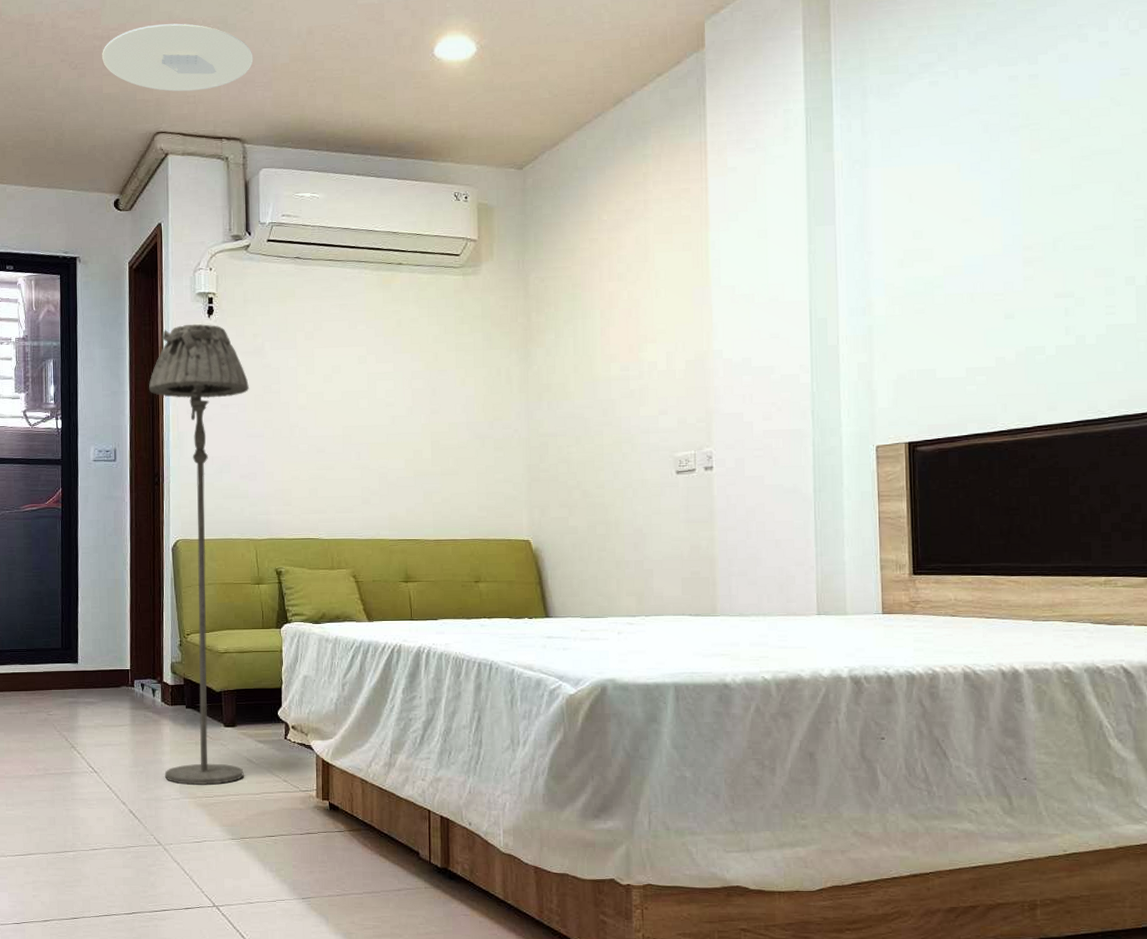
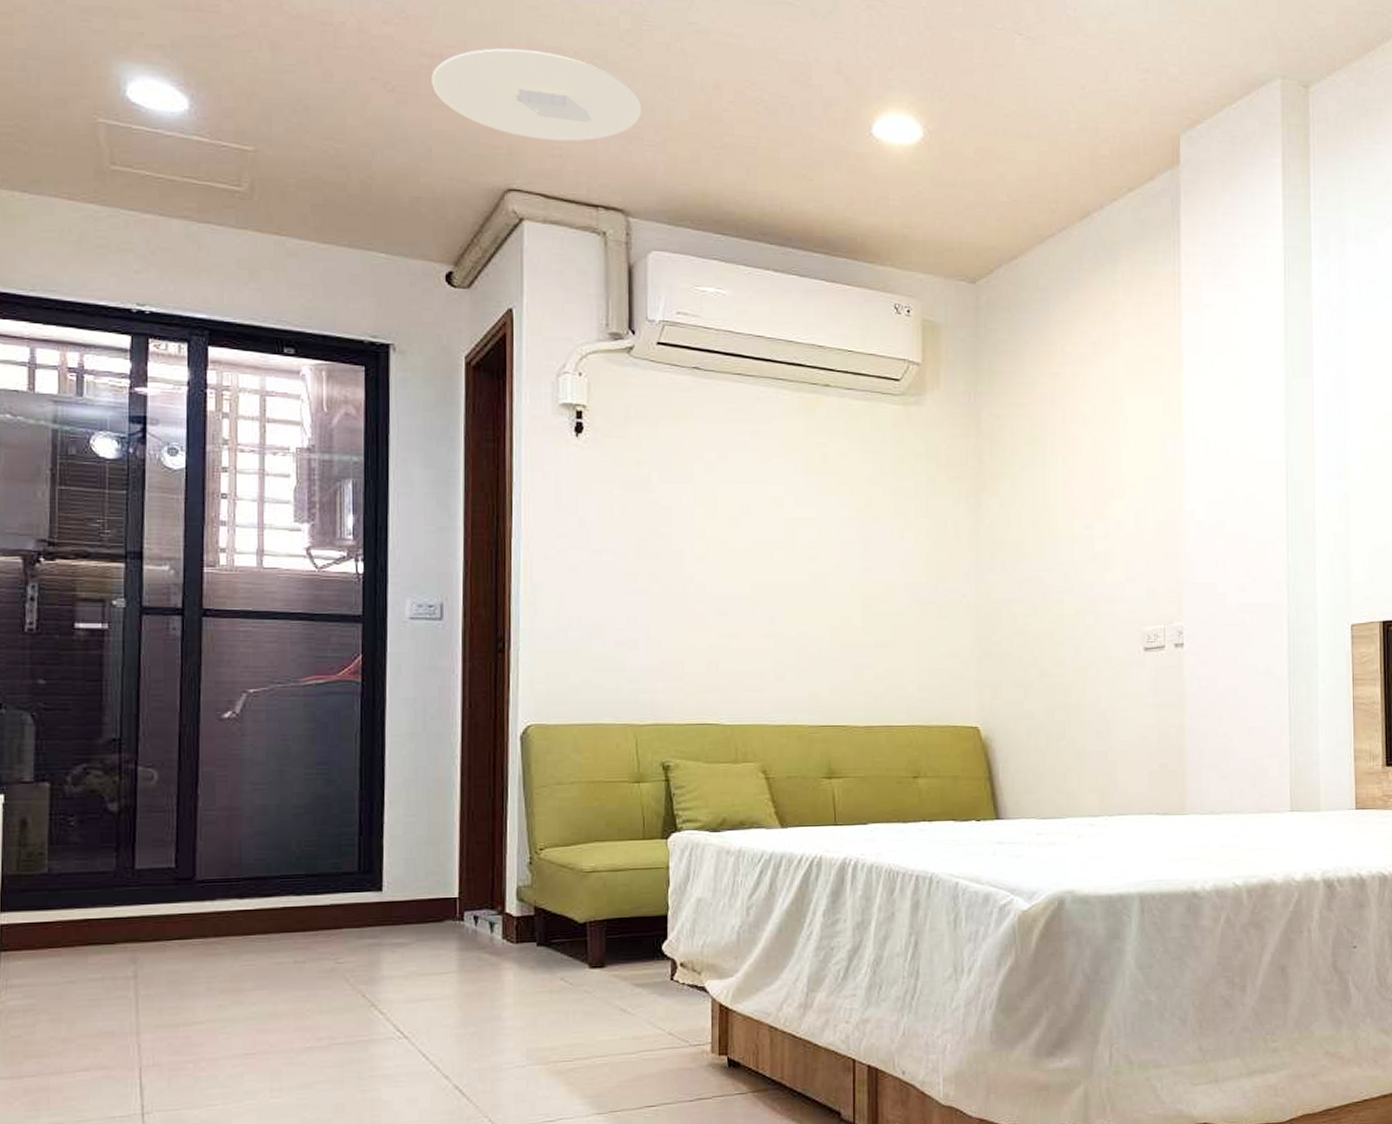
floor lamp: present [149,323,249,785] -> none [492,443,630,1047]

